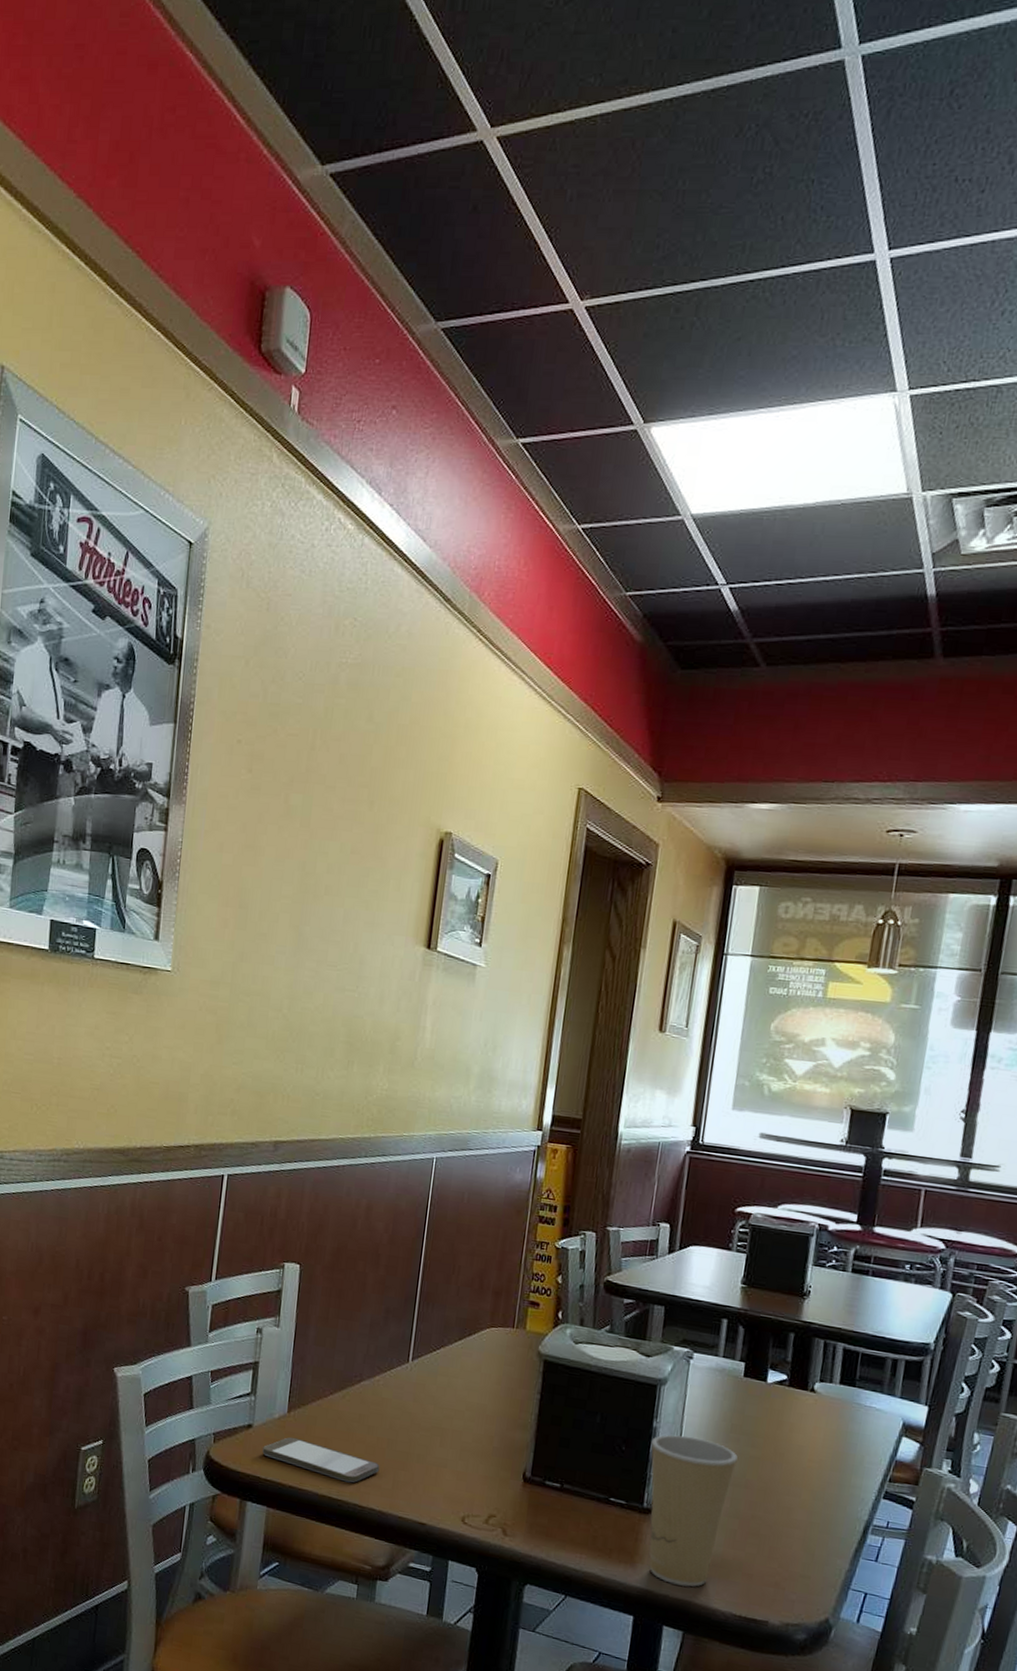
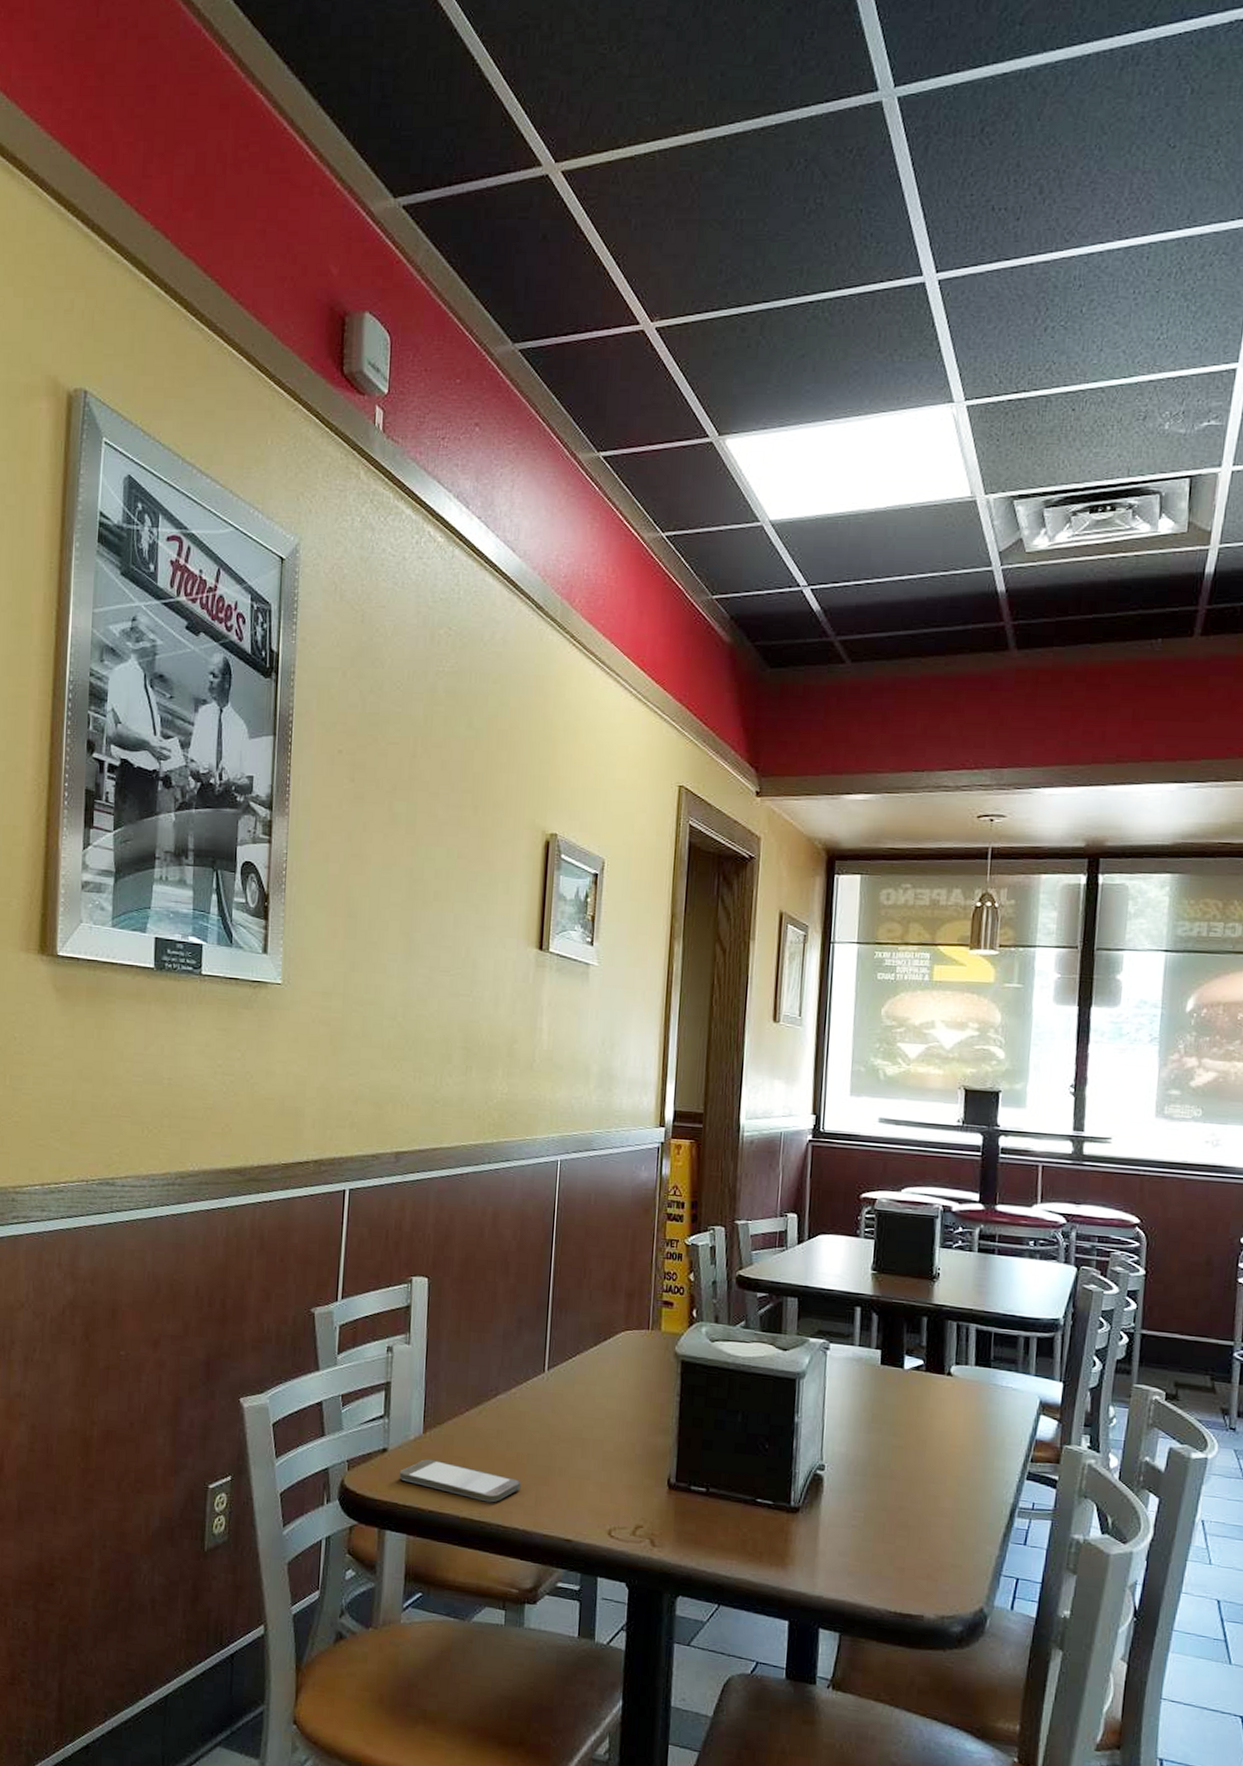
paper cup: present [649,1434,738,1587] -> none [794,1429,881,1586]

